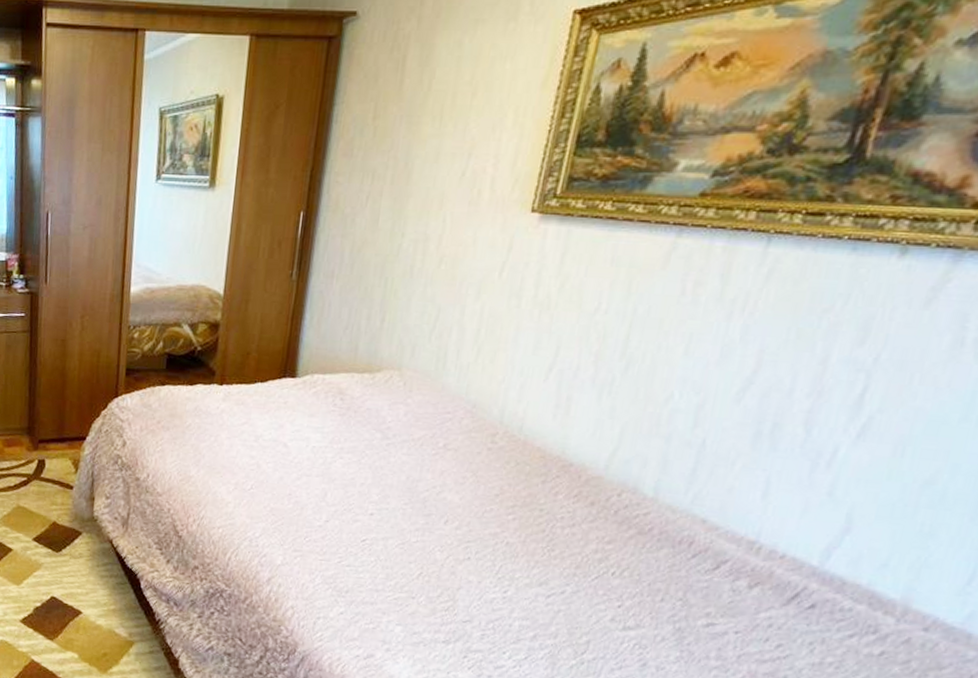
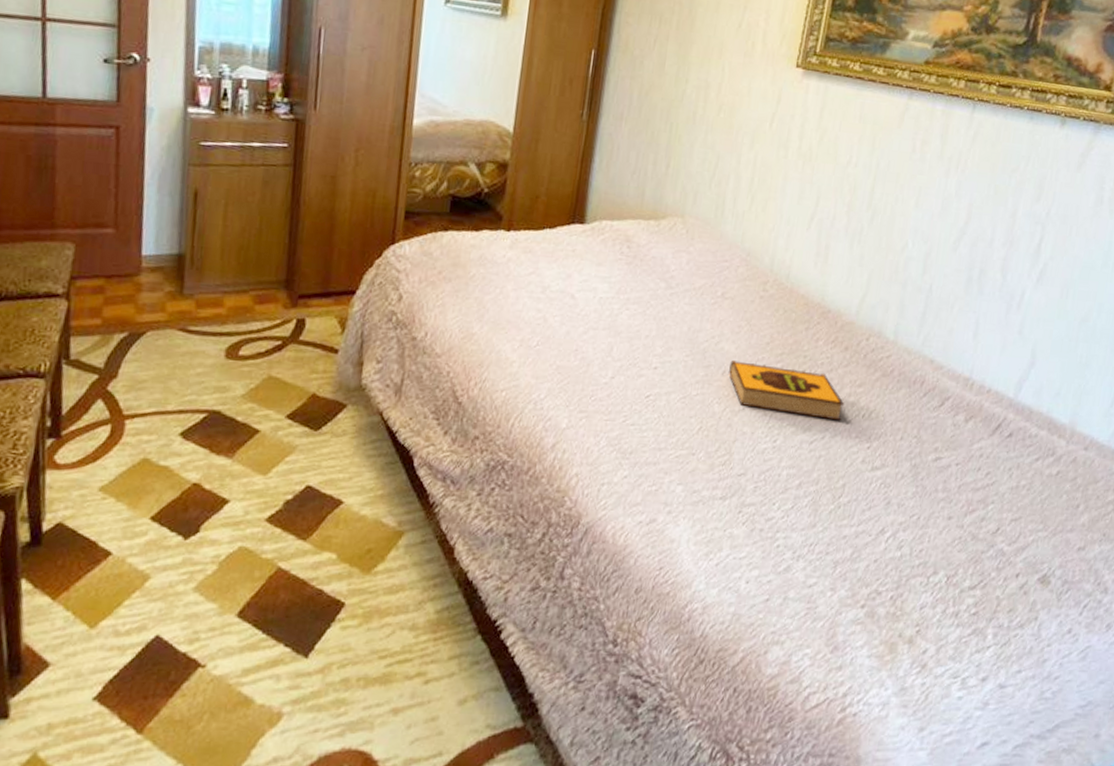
hardback book: none [452,509,589,577] -> present [728,359,844,421]

